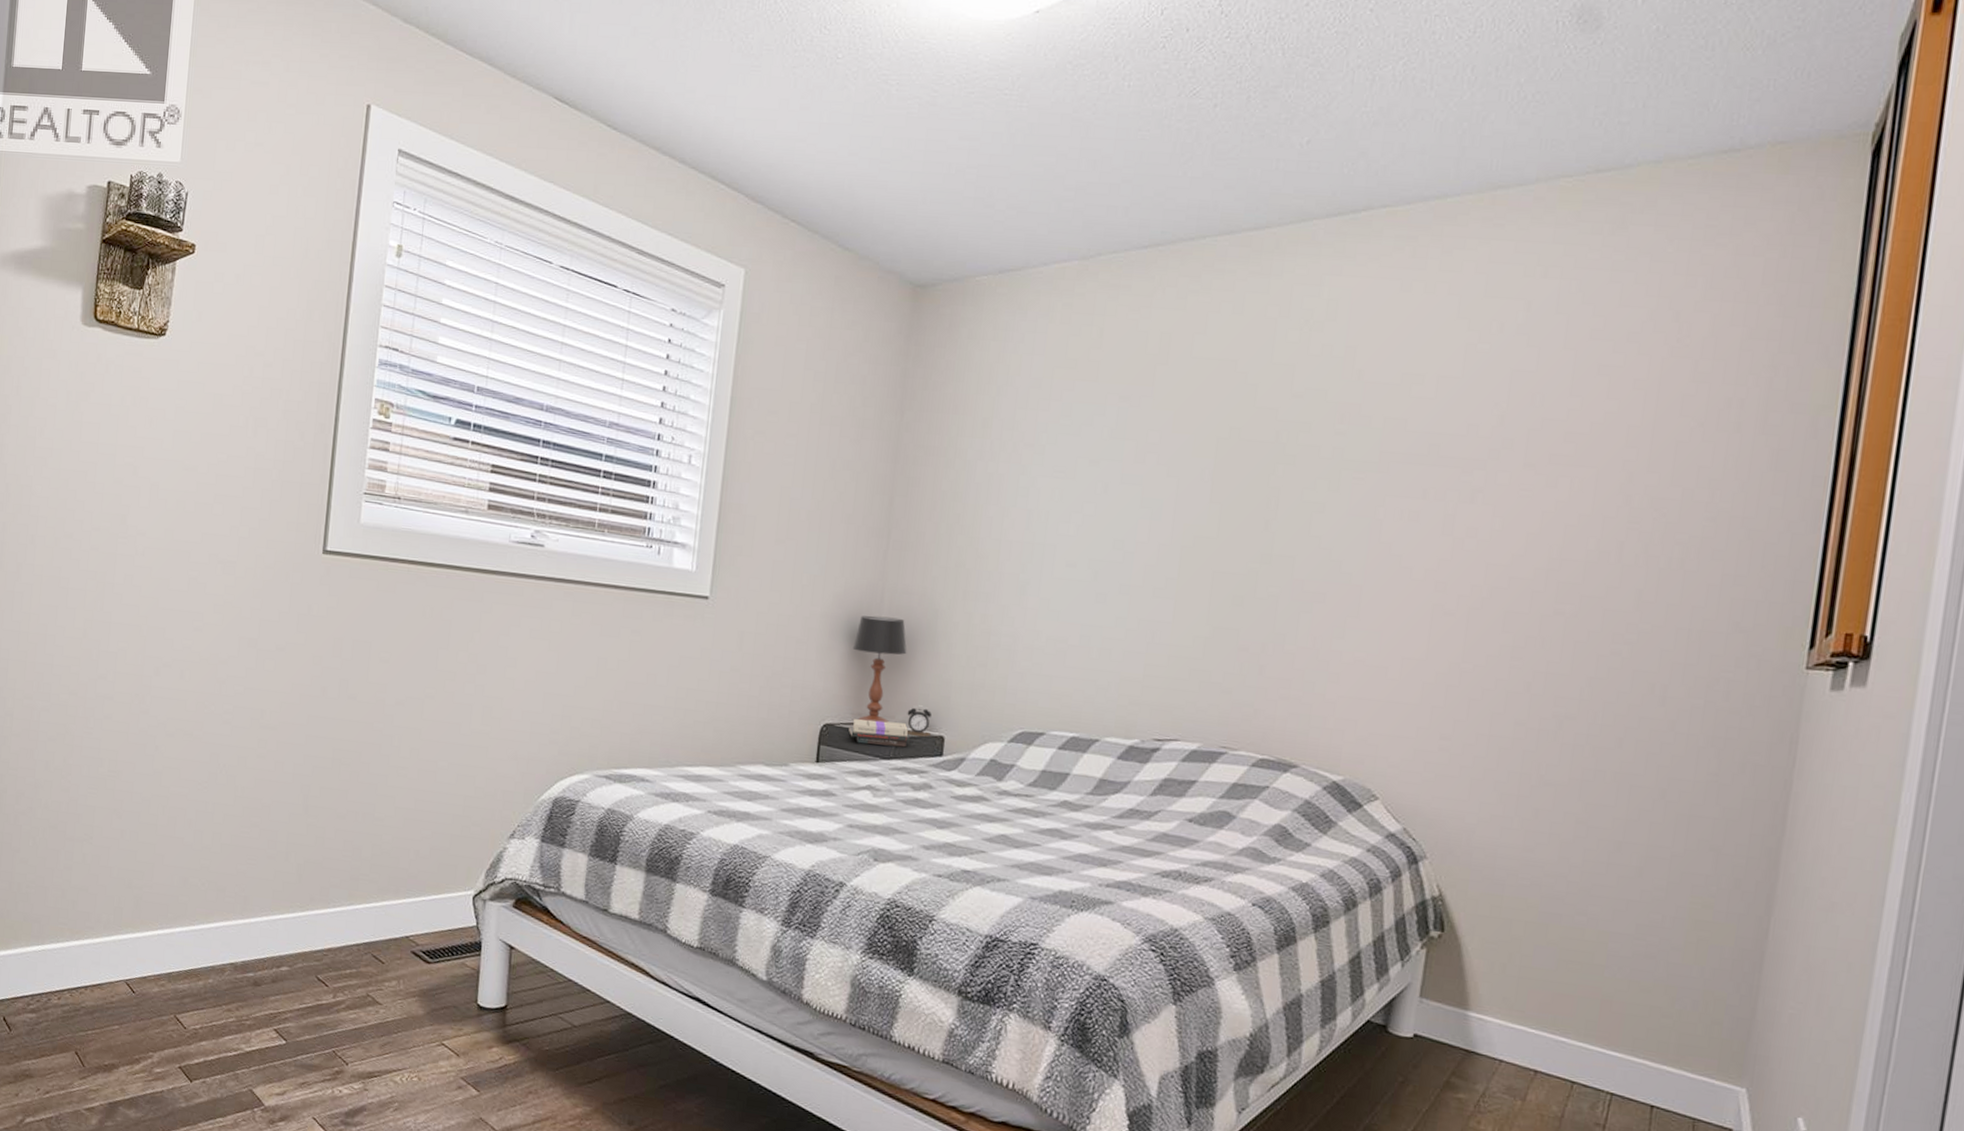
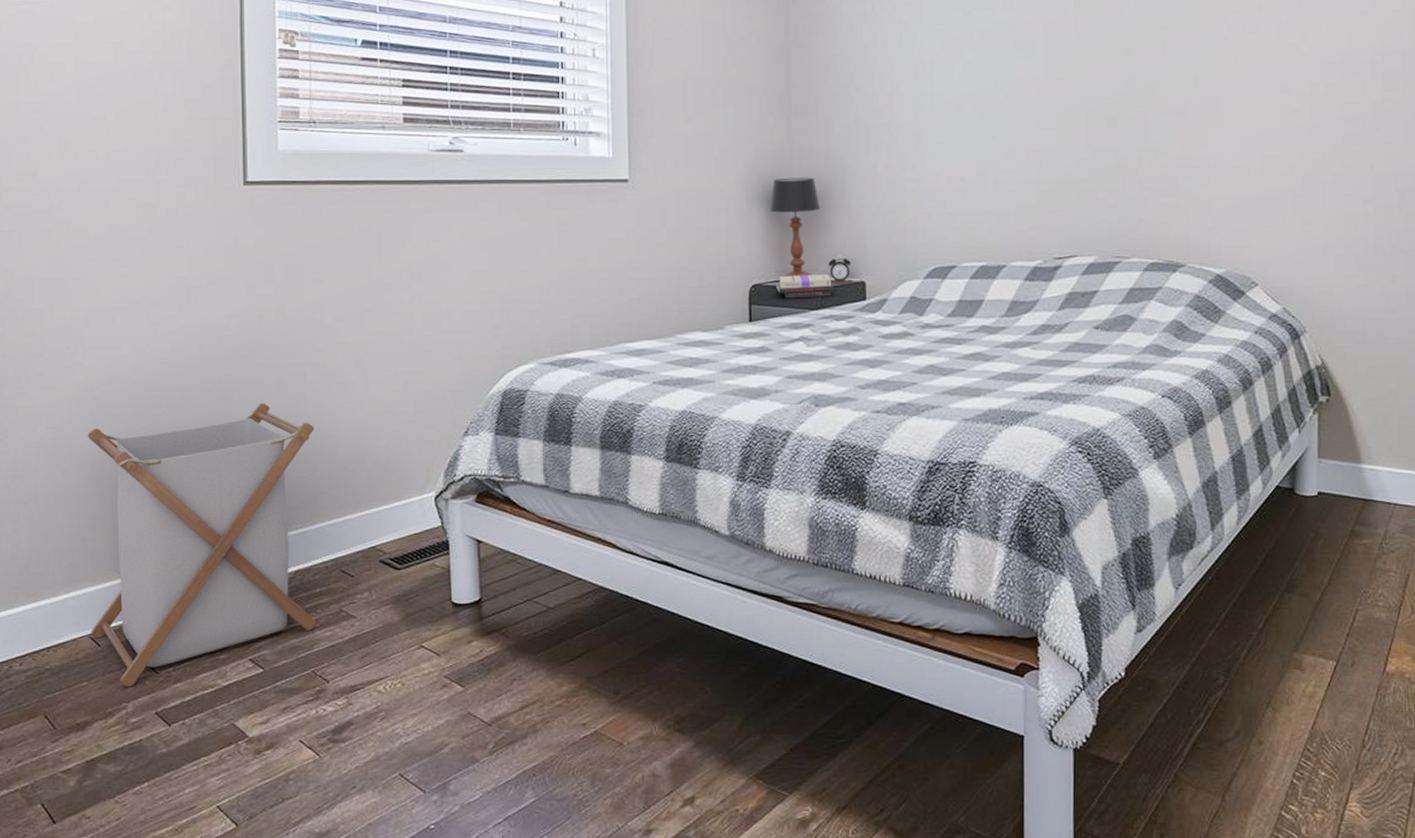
laundry basket: none [127,775,364,1038] -> present [87,403,317,687]

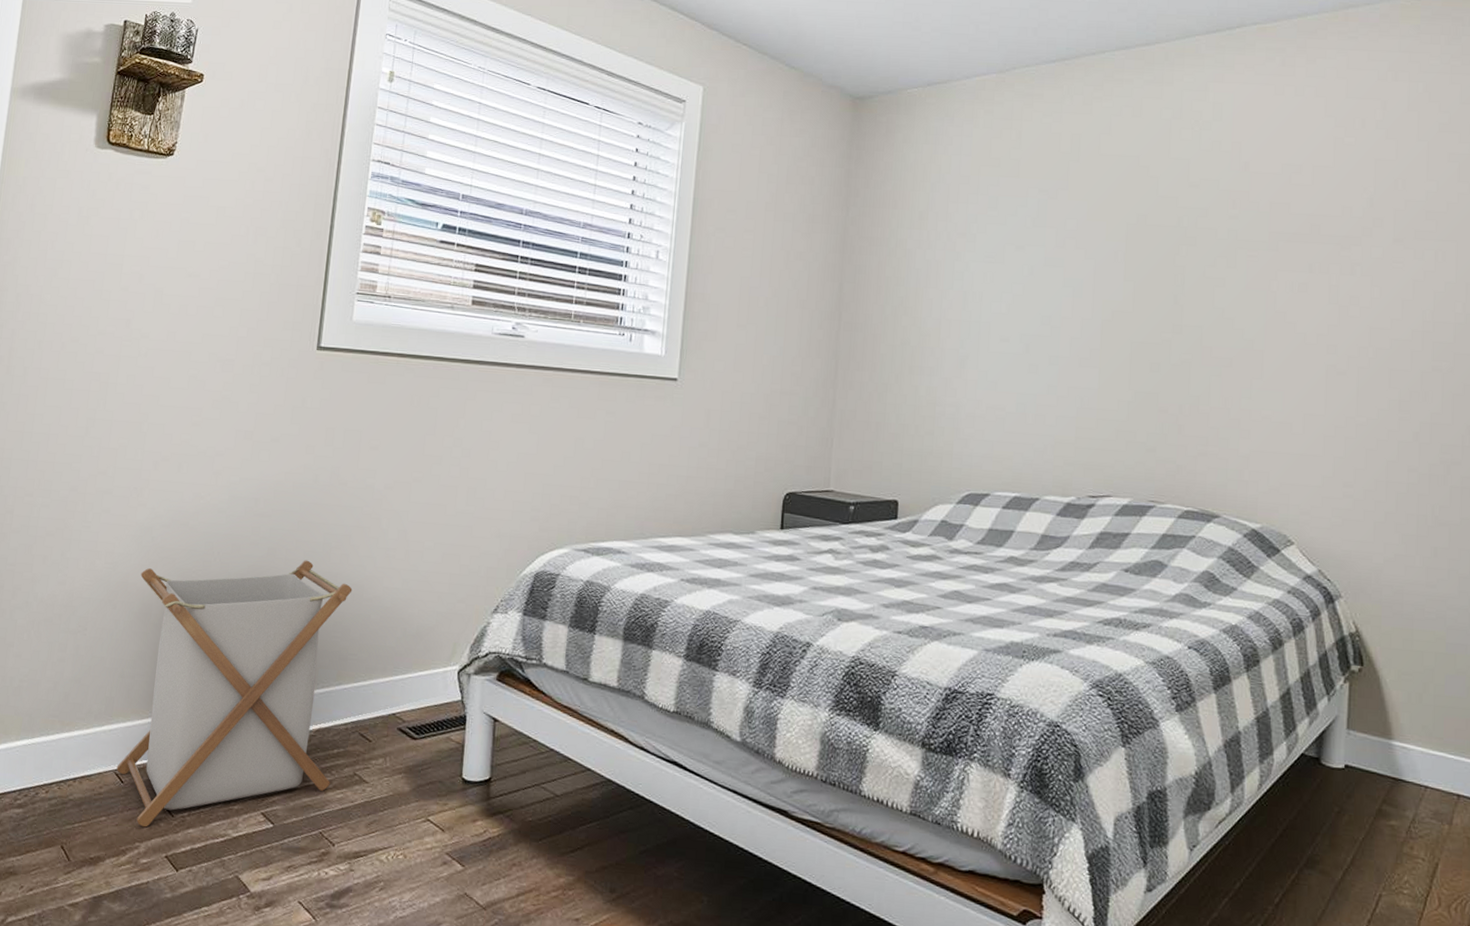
table lamp: present [769,177,821,278] -> none [810,391,861,490]
books: present [776,274,835,299] -> none [810,487,868,512]
alarm clock: present [828,255,854,285] -> none [863,472,886,502]

